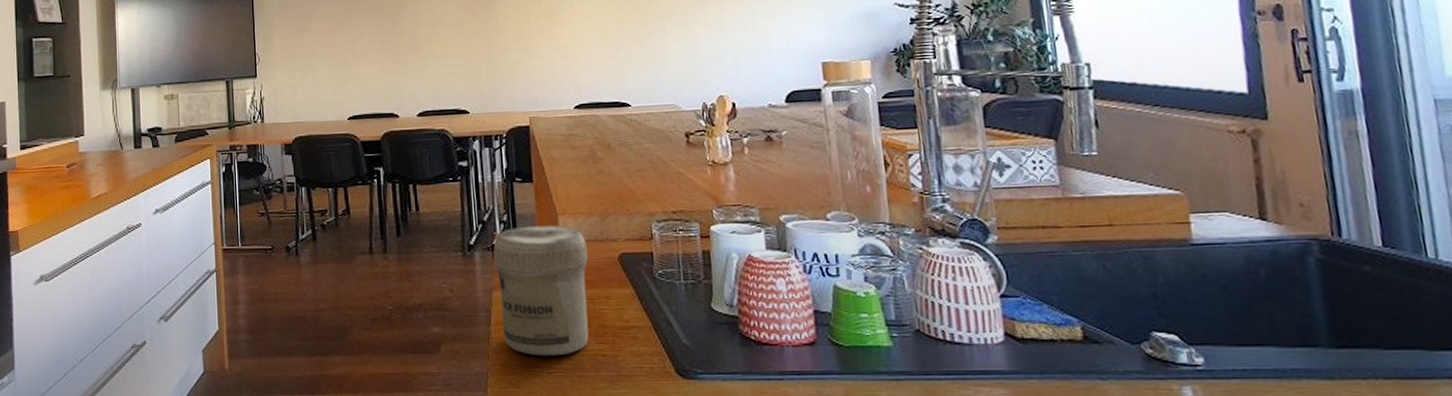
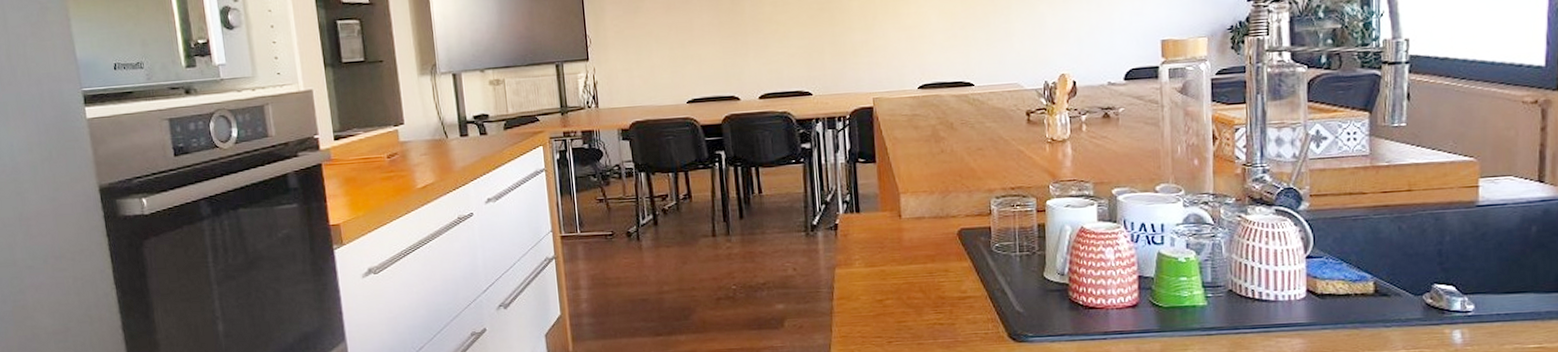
jar: present [493,225,589,356] -> none [836,203,928,327]

